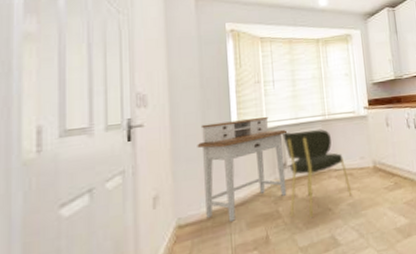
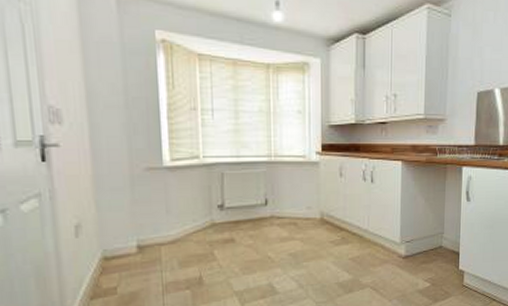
desk: present [197,117,287,222] -> none [122,150,226,259]
dining chair: present [282,129,352,219] -> none [221,171,295,264]

